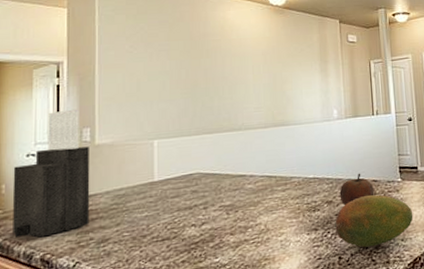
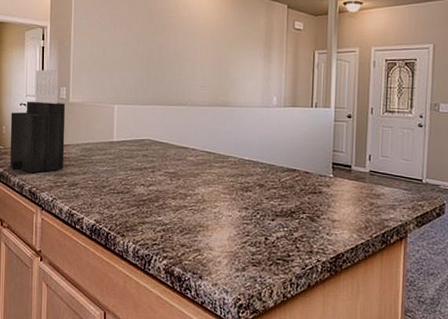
fruit: present [334,194,413,248] -> none [263,185,341,235]
fruit: present [339,173,374,206] -> none [271,162,305,192]

